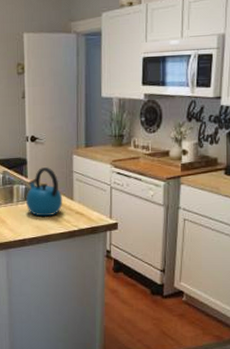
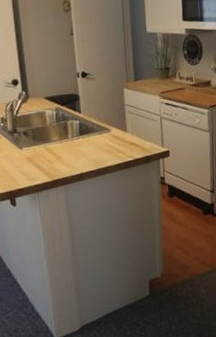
kettle: present [26,167,63,217] -> none [81,102,117,150]

